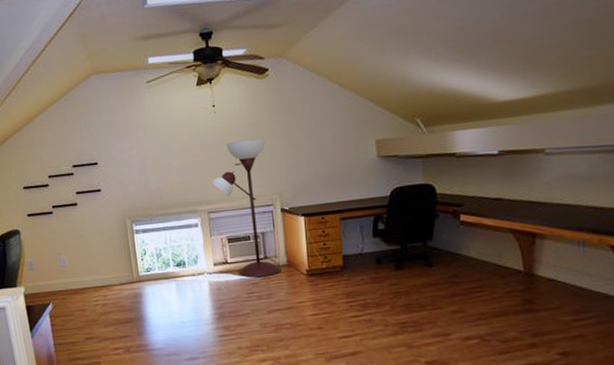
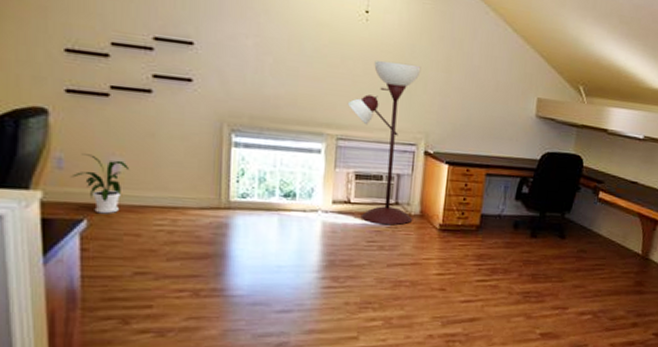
house plant: none [39,256,71,298] -> present [71,154,128,214]

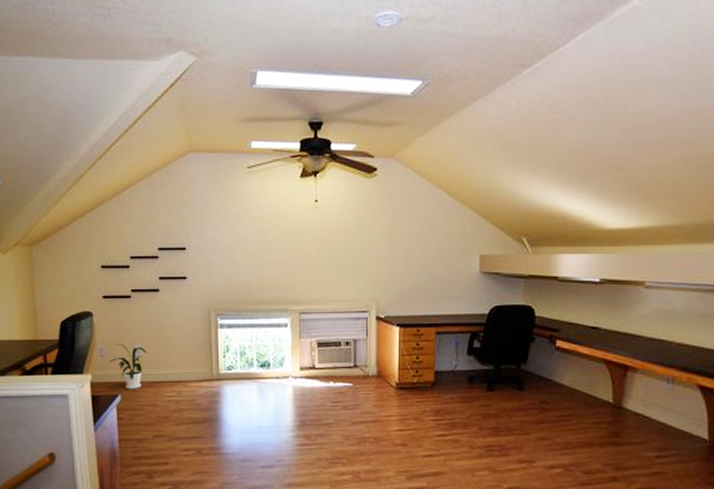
floor lamp: present [347,60,421,225] -> none [306,240,370,386]

